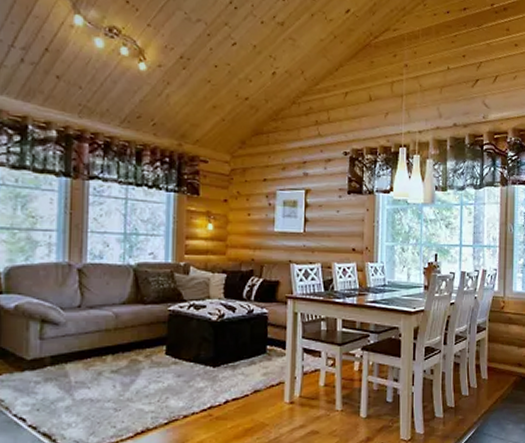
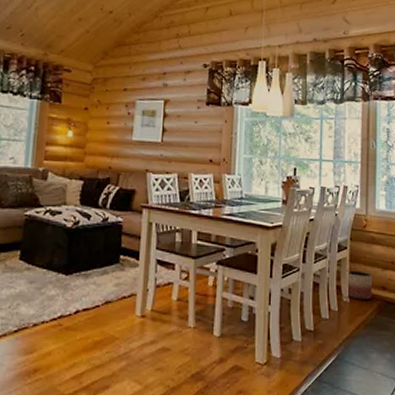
planter: none [485,349,509,377] -> present [346,270,373,300]

